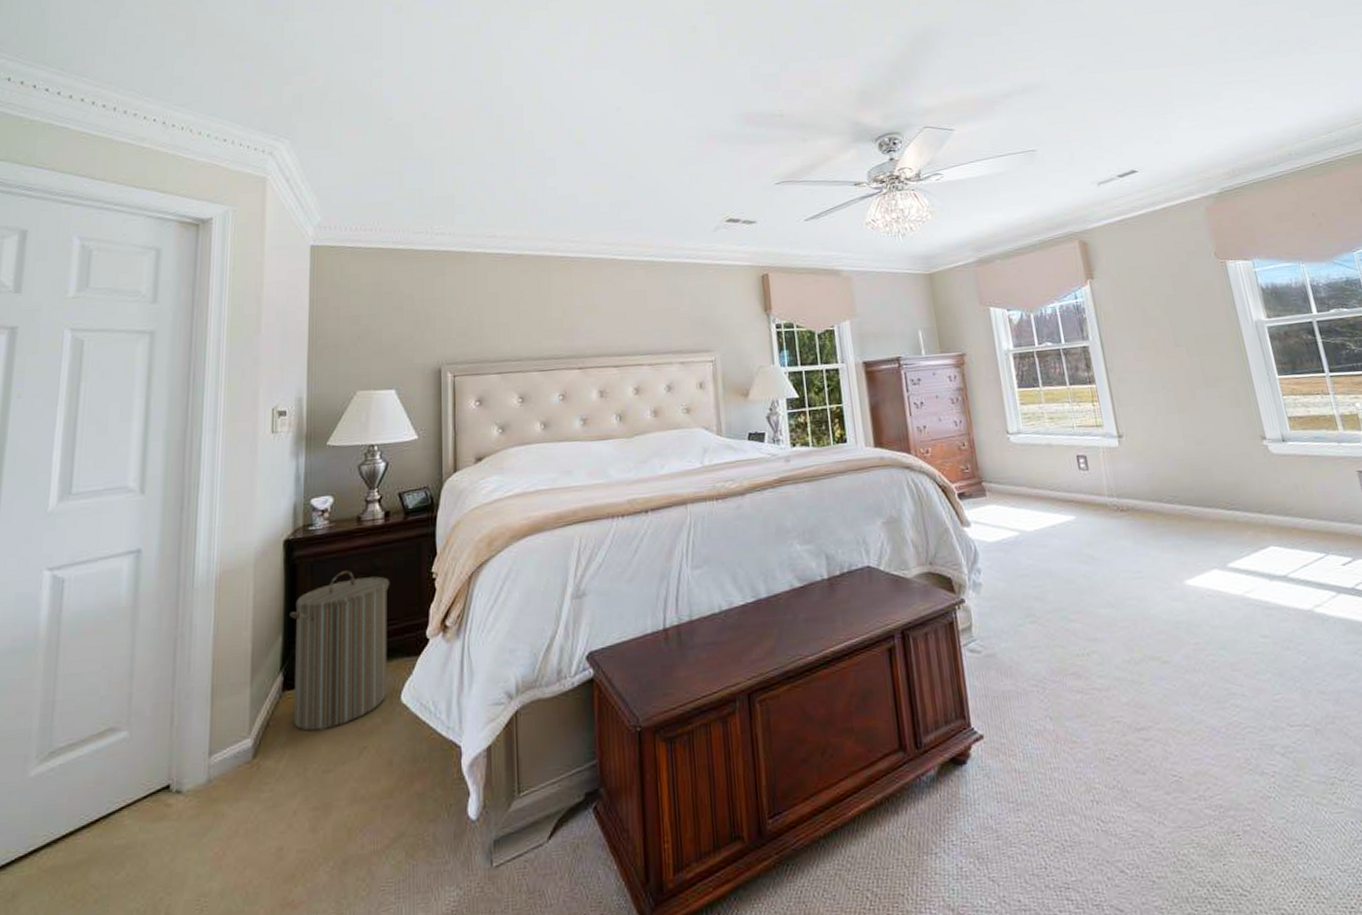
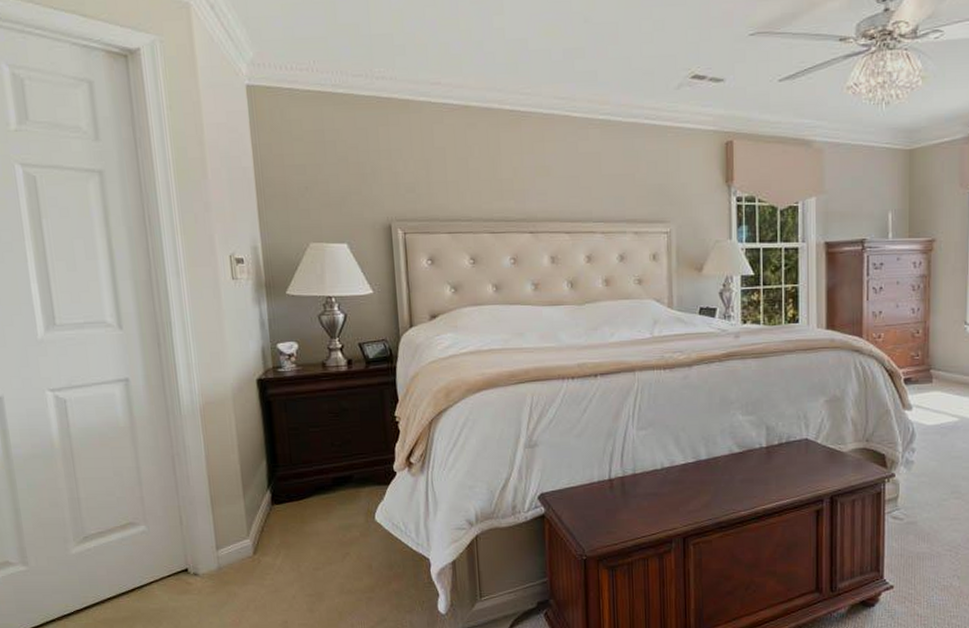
laundry hamper: present [289,570,390,731] -> none [270,409,363,537]

